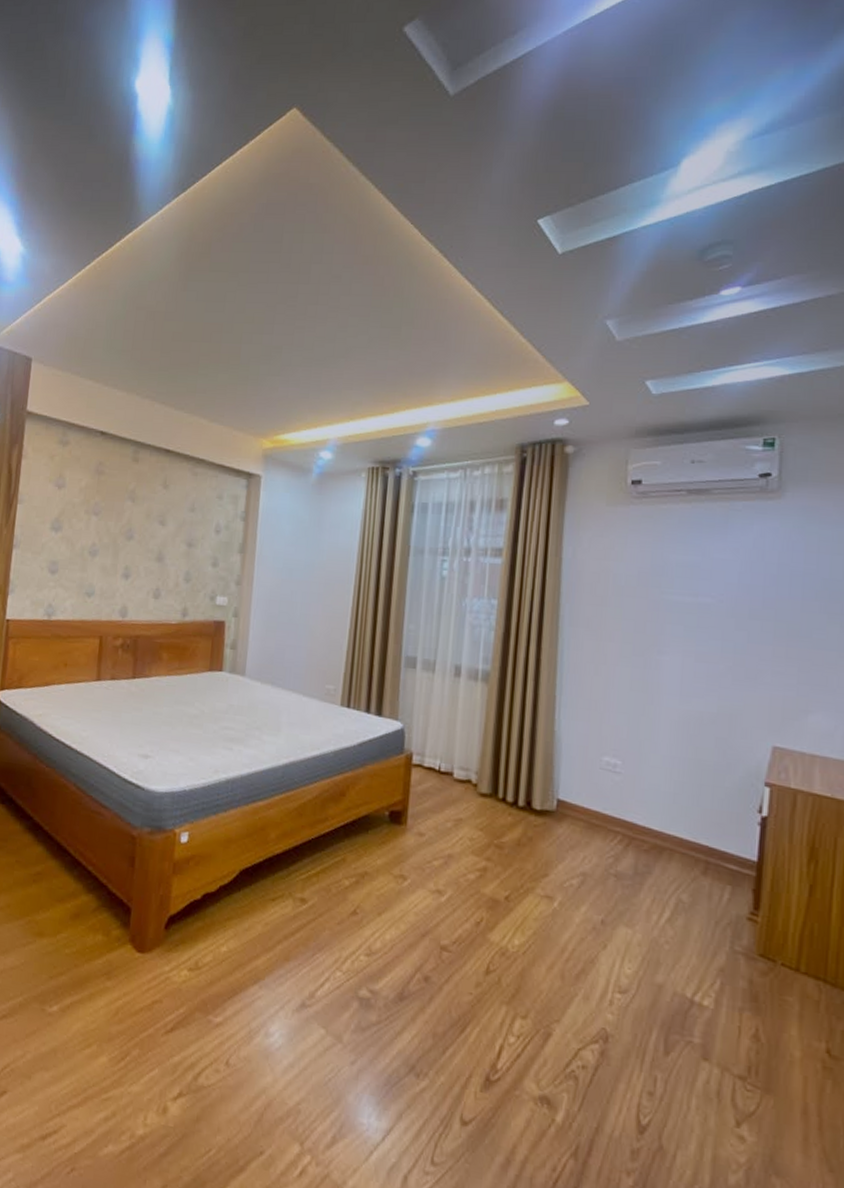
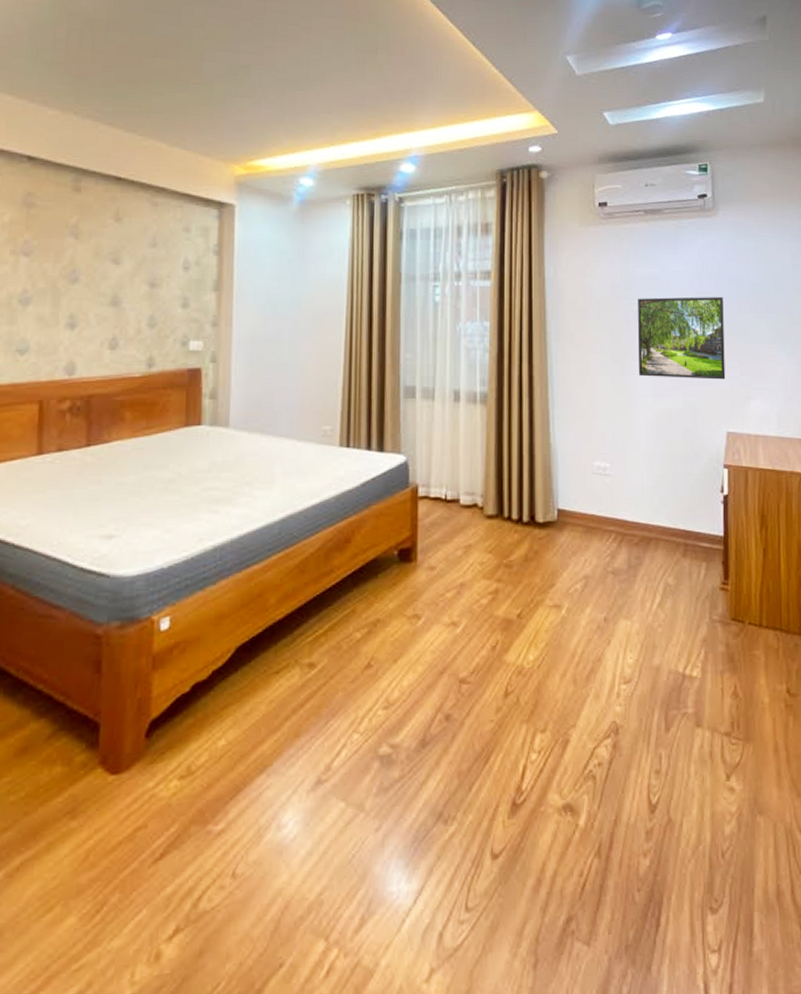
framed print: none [664,587,782,687] -> present [638,297,726,380]

